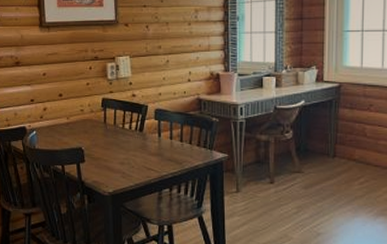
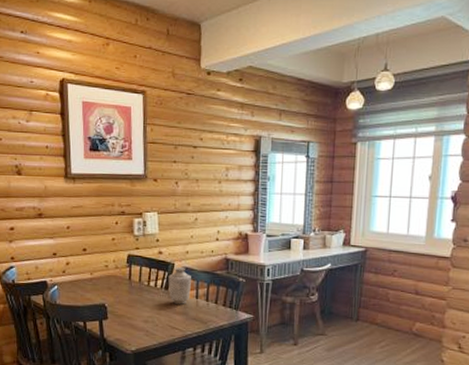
vase: none [142,109,165,146] -> present [168,267,191,305]

